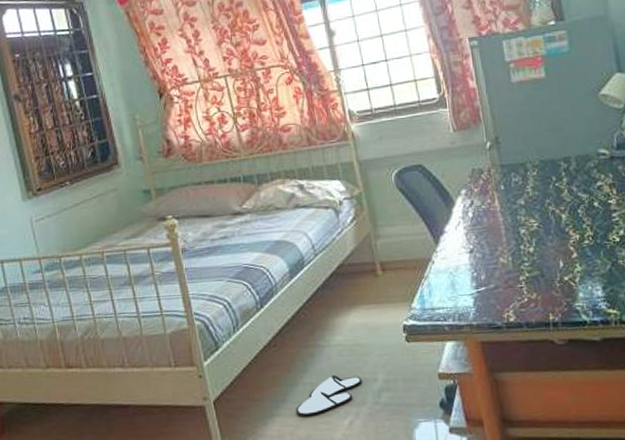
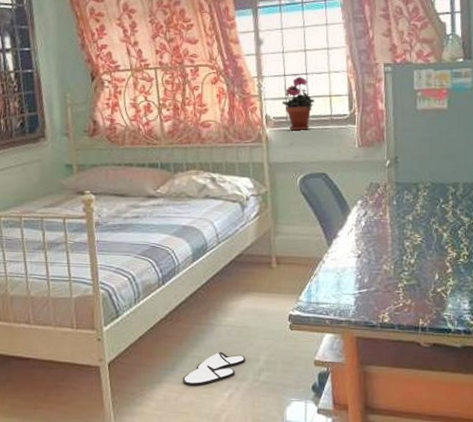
potted plant: none [364,64,399,123] -> present [281,77,315,131]

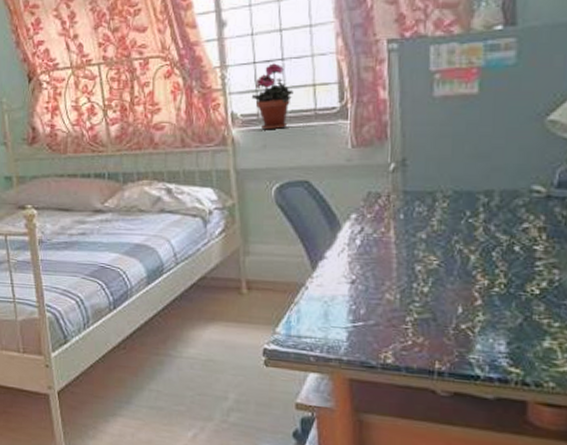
slippers: present [182,351,246,386] -> none [139,386,212,423]

